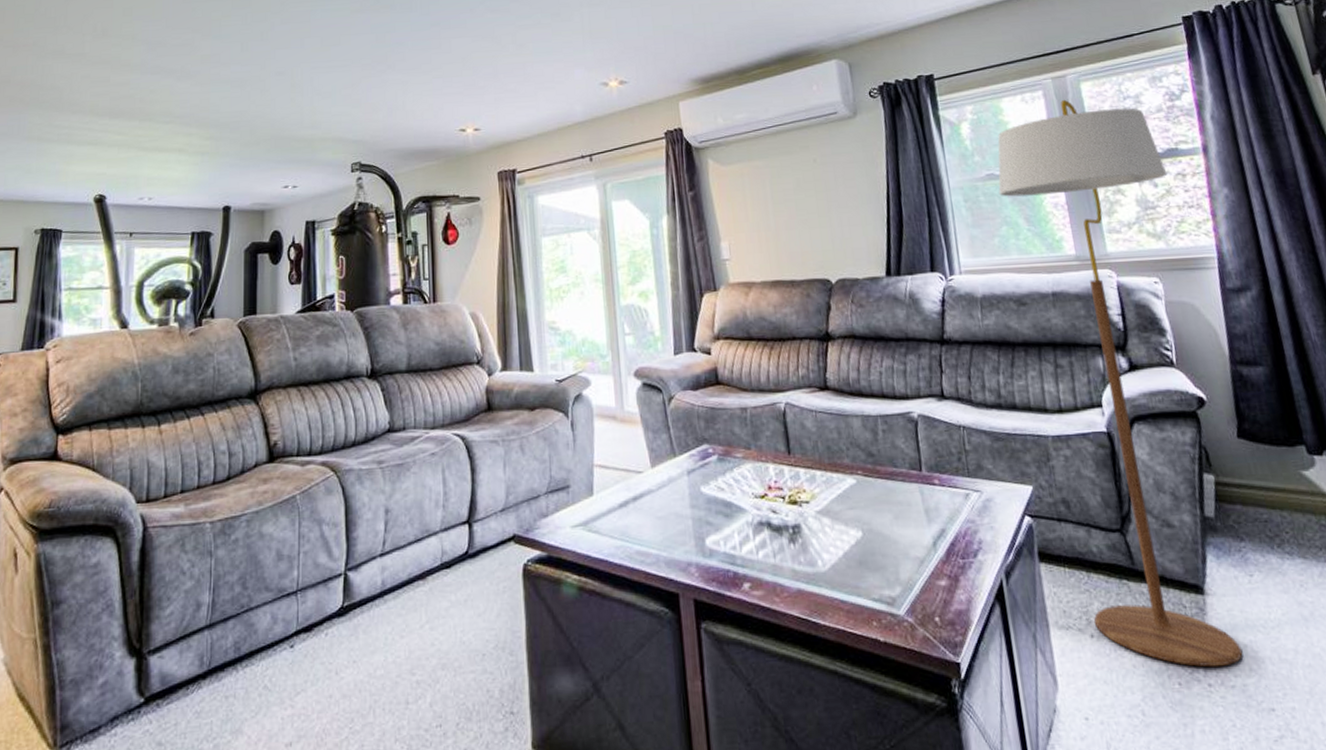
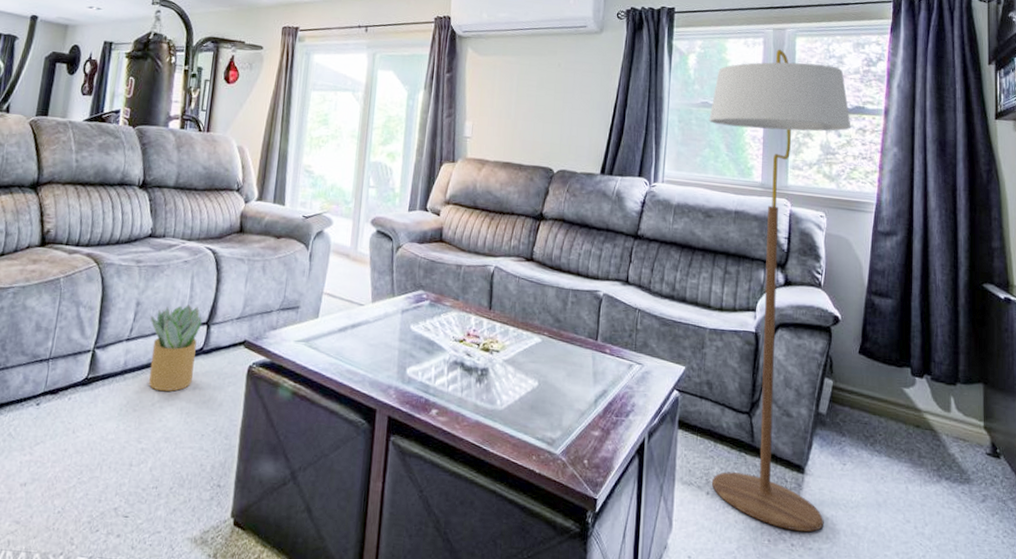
potted plant: none [403,503,462,610] -> present [148,305,202,392]

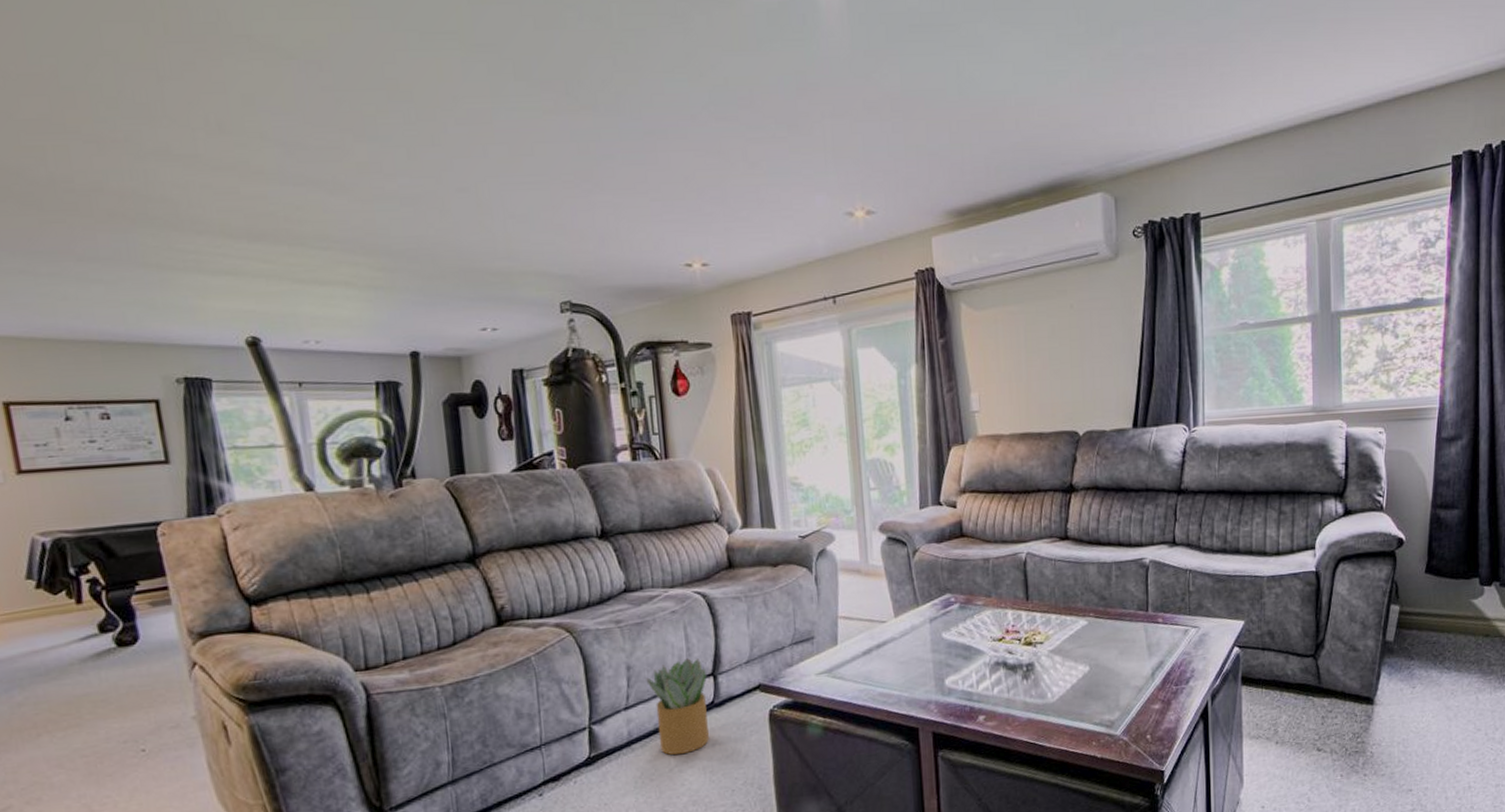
floor lamp: present [709,49,851,532] -> none [1250,244,1409,762]

